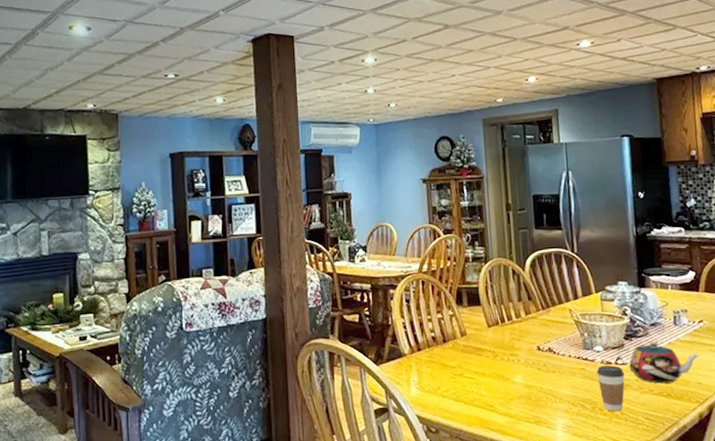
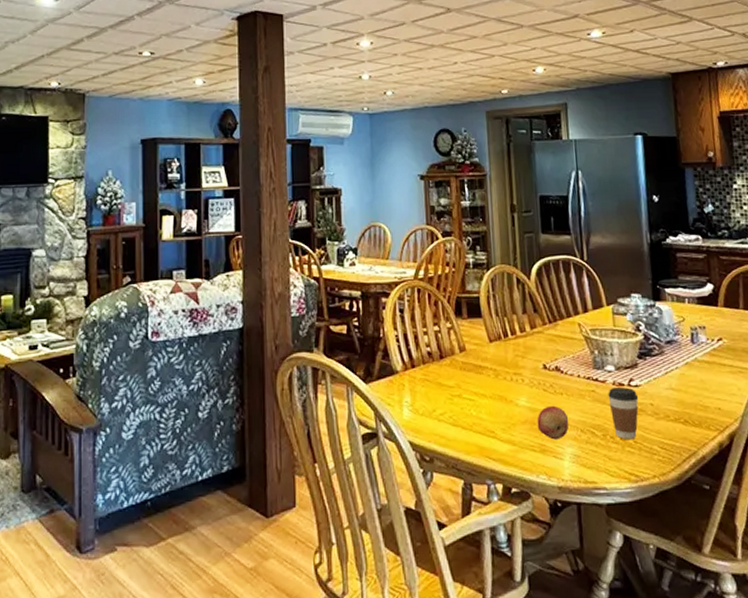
fruit: none [532,382,562,412] -> present [537,405,569,440]
teapot: present [616,340,701,384] -> none [629,360,721,409]

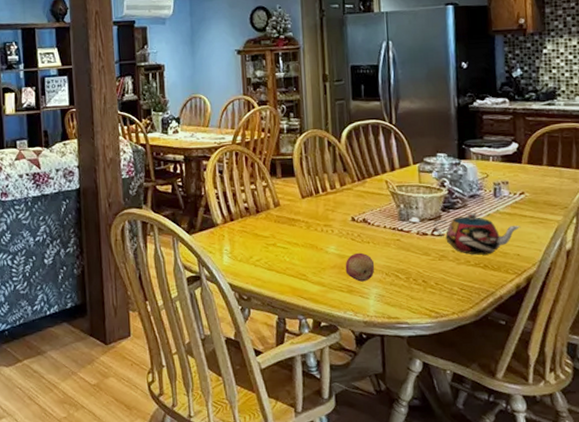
coffee cup: present [608,386,639,440] -> none [412,236,441,282]
teapot: none [629,360,721,409] -> present [433,212,521,255]

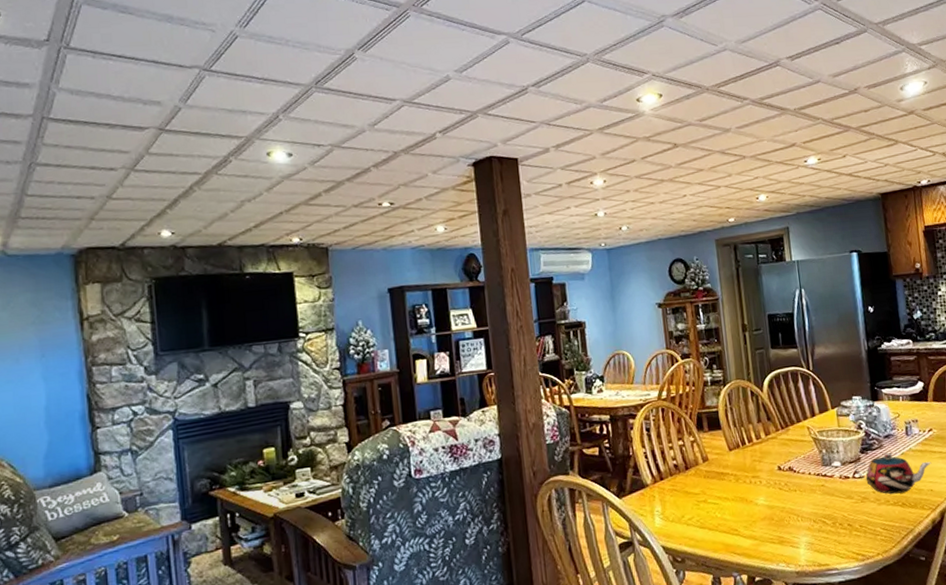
fruit: present [345,252,375,282] -> none [774,501,803,532]

